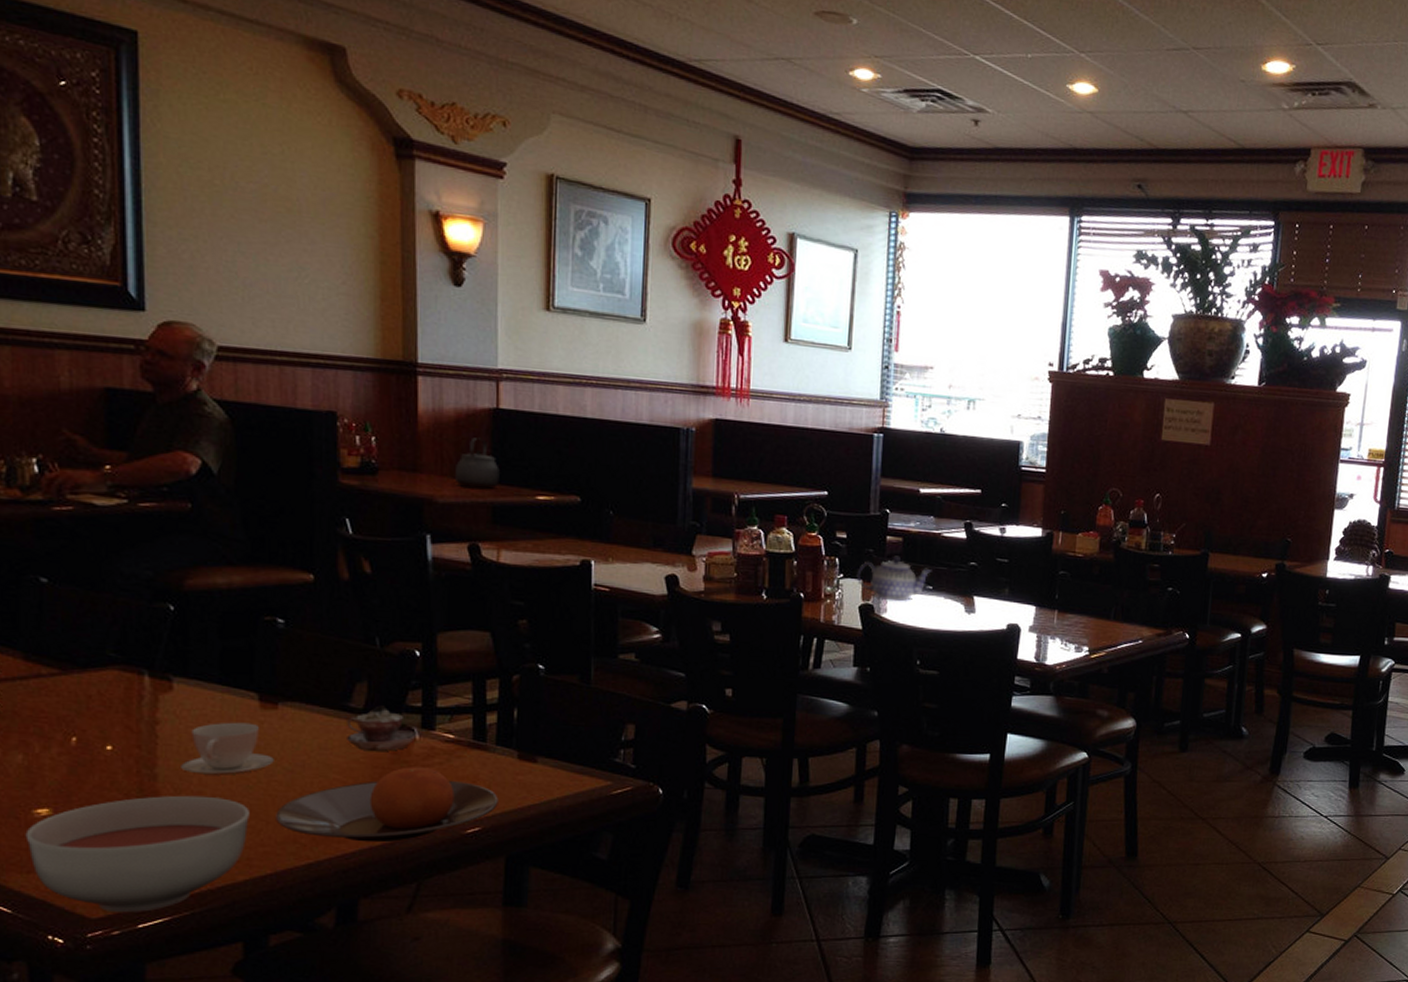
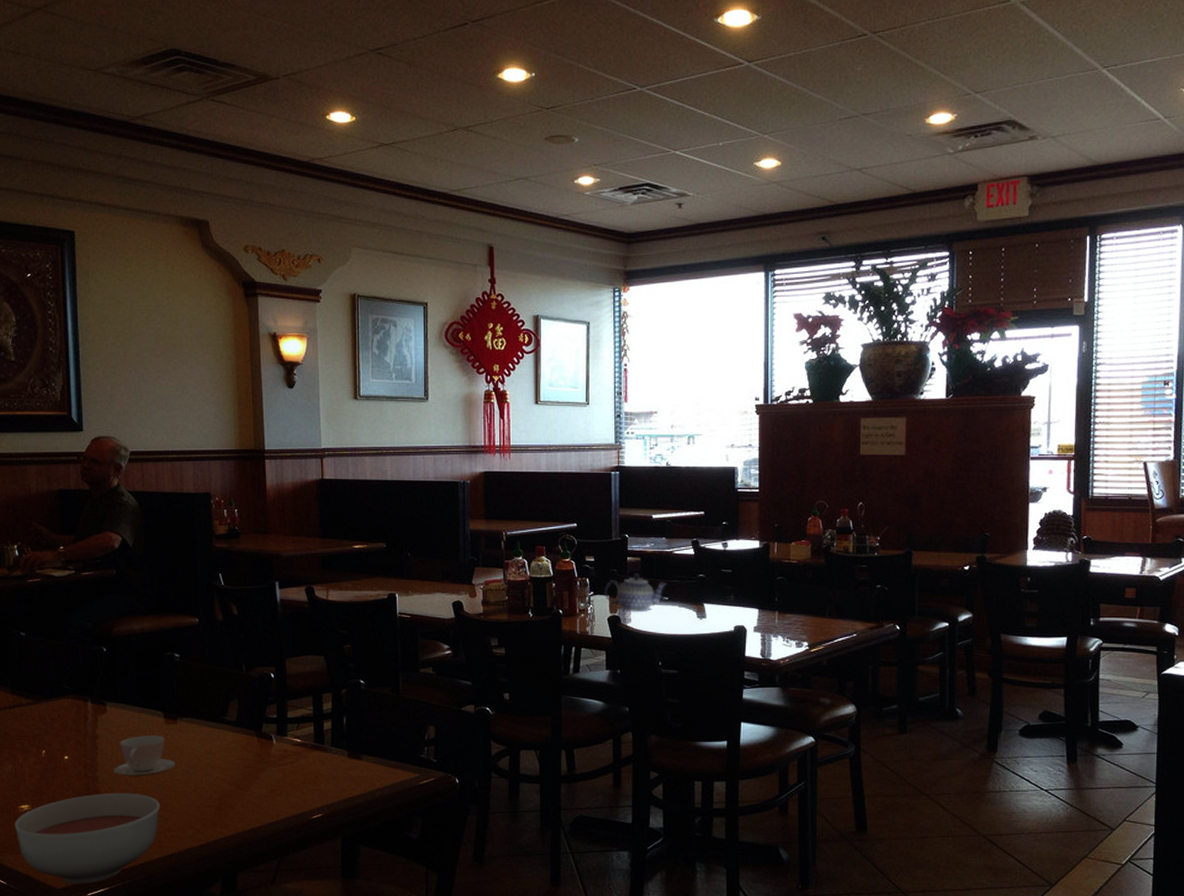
plate: present [275,767,499,843] -> none [177,766,335,827]
teacup: present [347,705,416,751] -> none [225,718,273,754]
tea kettle: present [455,437,500,490] -> none [294,503,326,544]

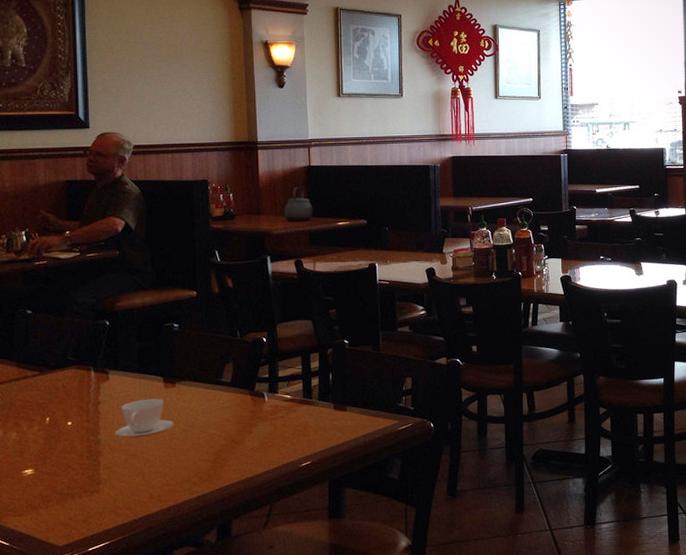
bowl: present [14,792,160,885] -> none [18,452,159,541]
tea kettle: none [294,503,326,544] -> present [284,187,313,222]
teapot: present [604,573,667,612] -> none [557,239,610,272]

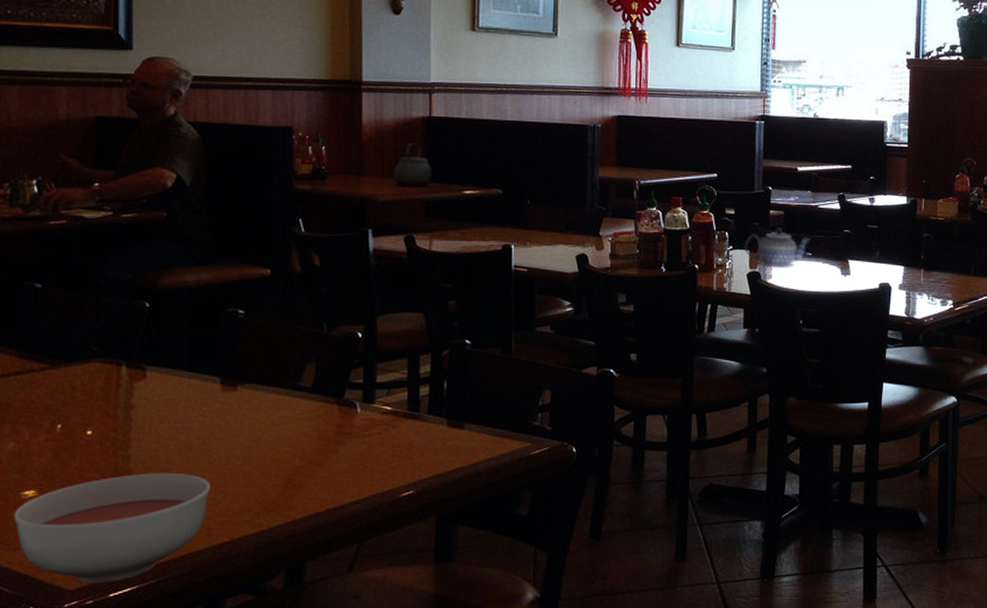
bowl: none [18,452,159,541] -> present [13,472,210,584]
teacup: present [115,398,174,438] -> none [151,404,233,453]
teapot: none [557,239,610,272] -> present [744,227,811,268]

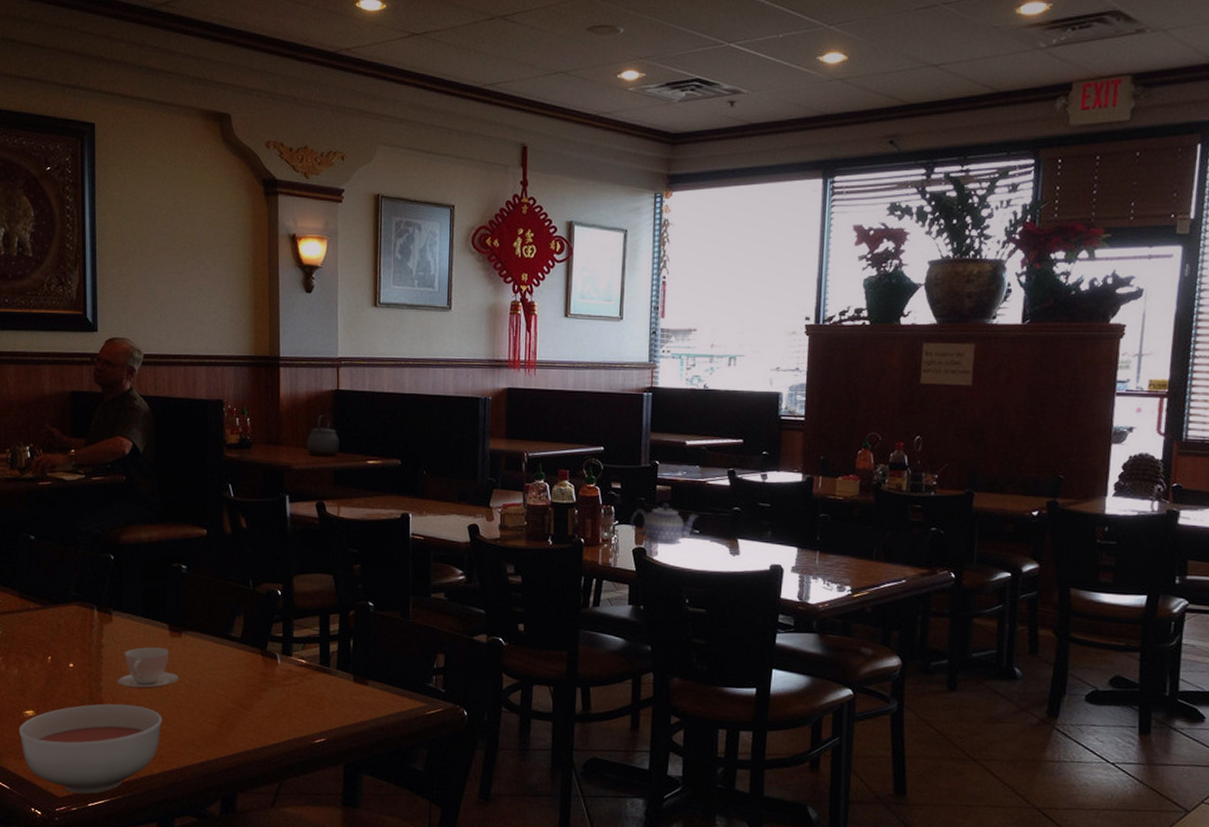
teacup: none [151,404,233,453] -> present [117,647,179,689]

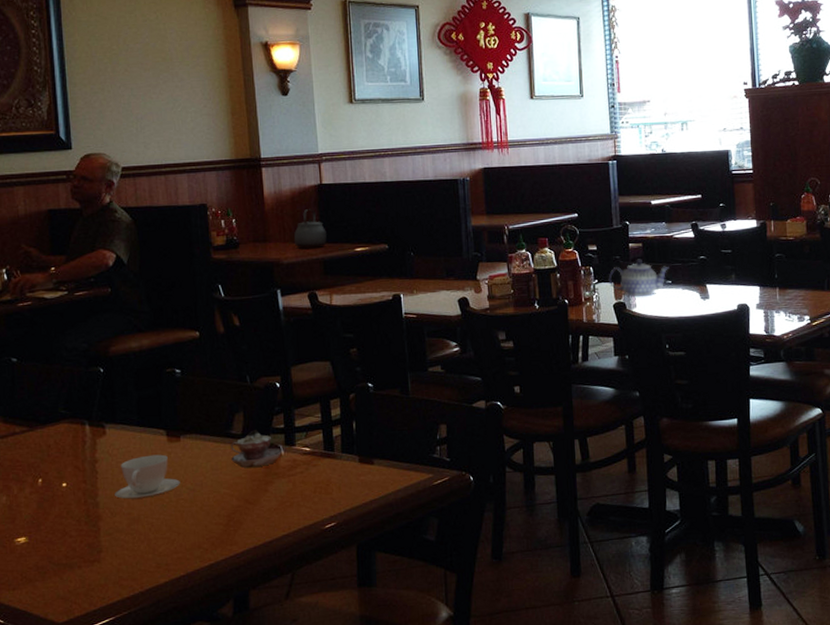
bowl: present [19,703,162,795] -> none [10,516,166,617]
teacup: none [229,635,278,673] -> present [230,430,282,468]

